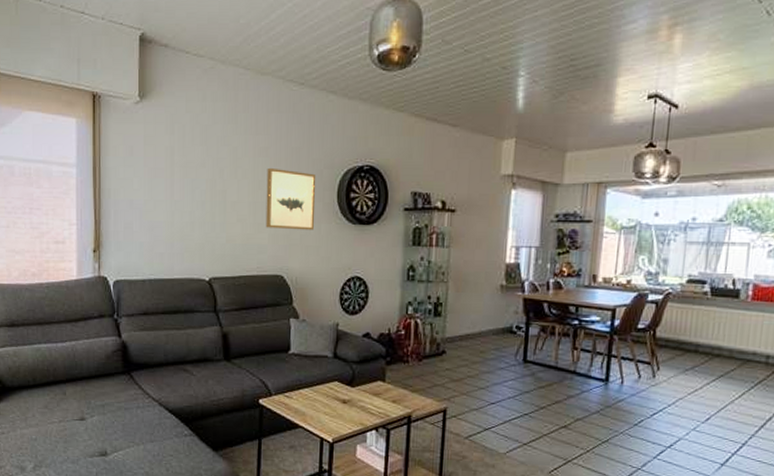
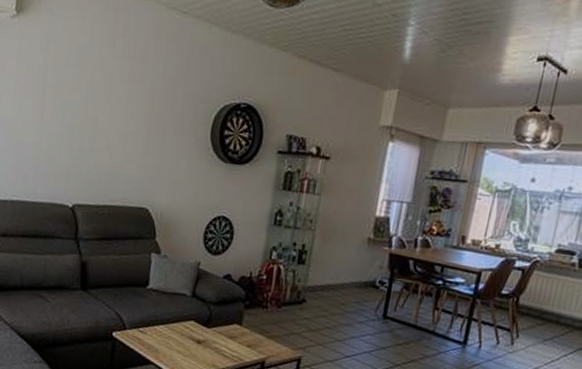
wall art: present [265,167,316,231] -> none [134,96,191,165]

